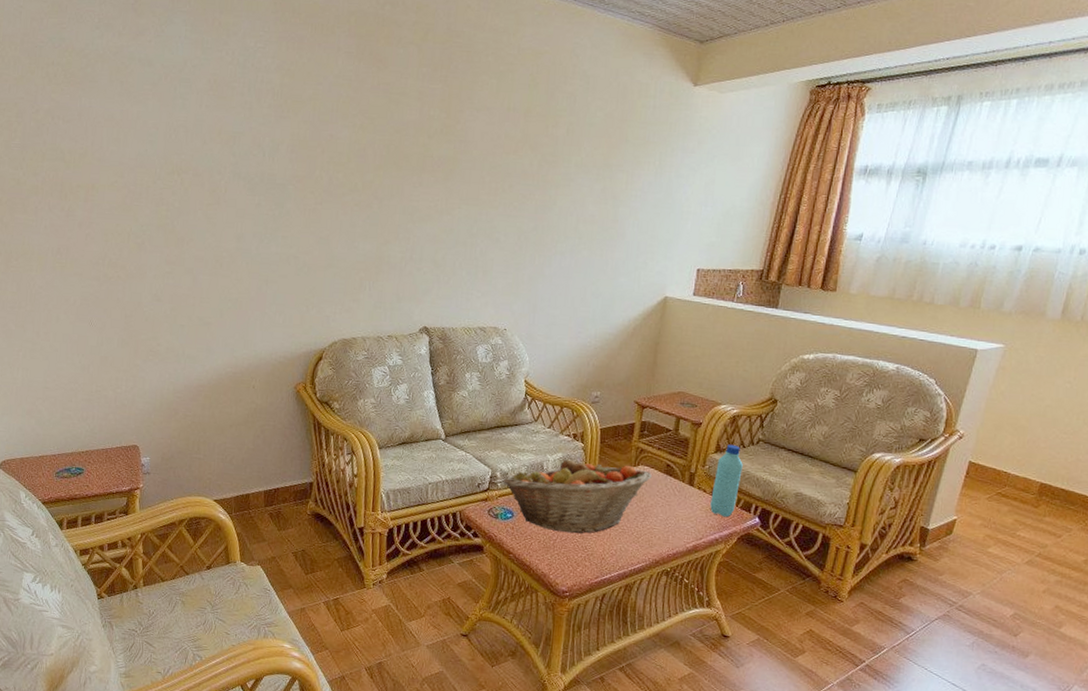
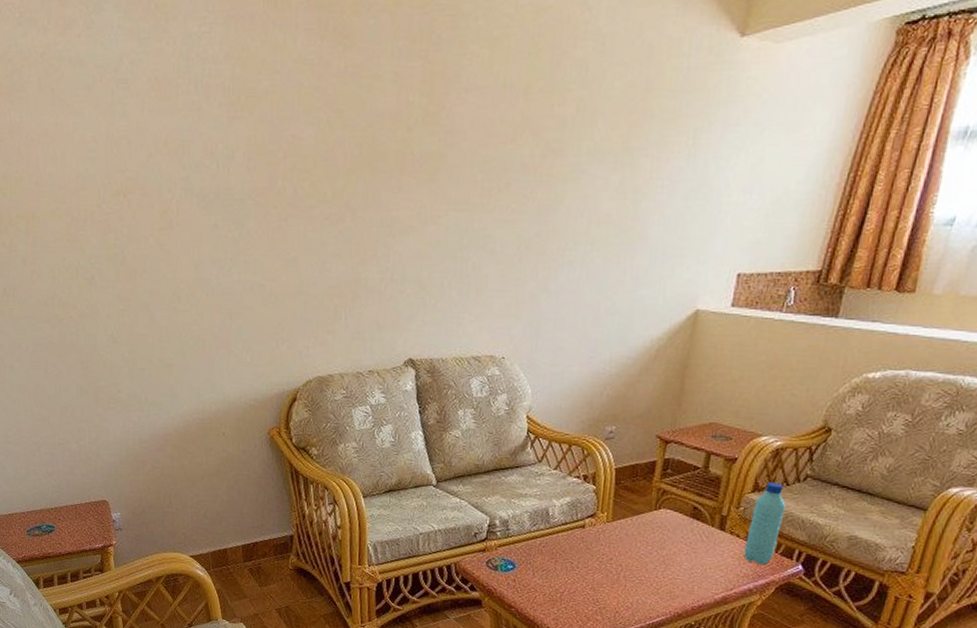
fruit basket: present [502,459,652,534] -> none [502,504,676,586]

